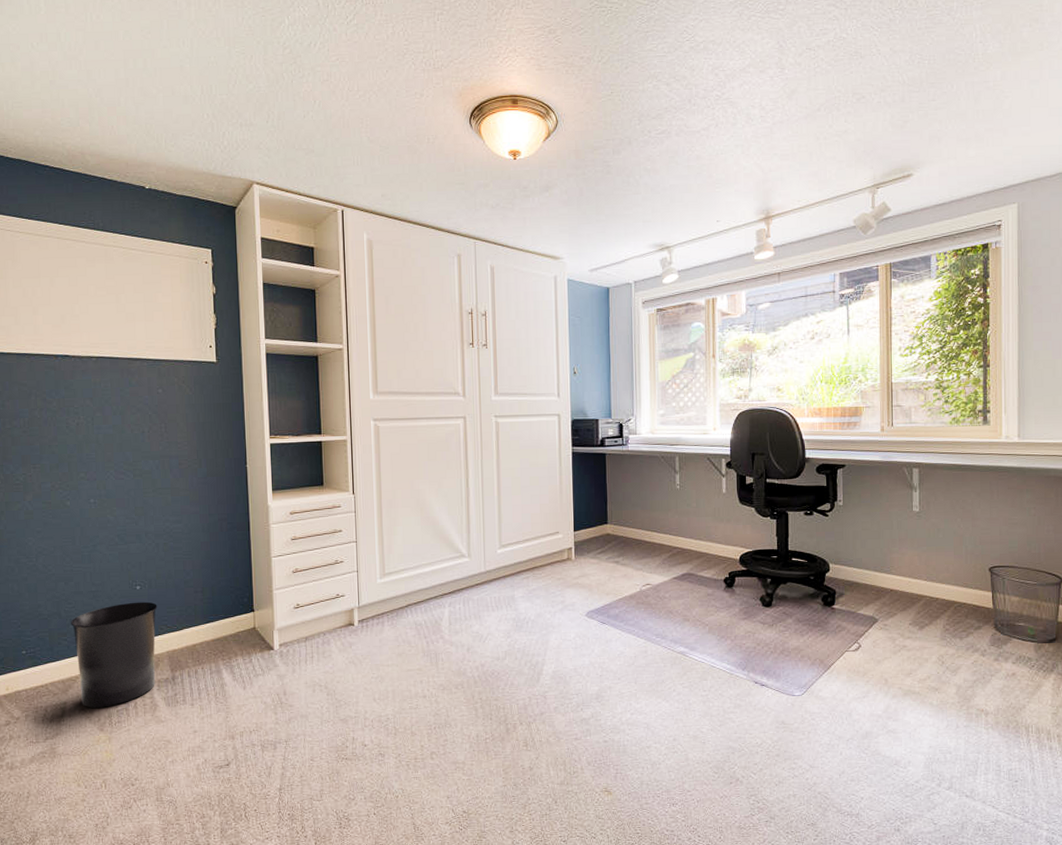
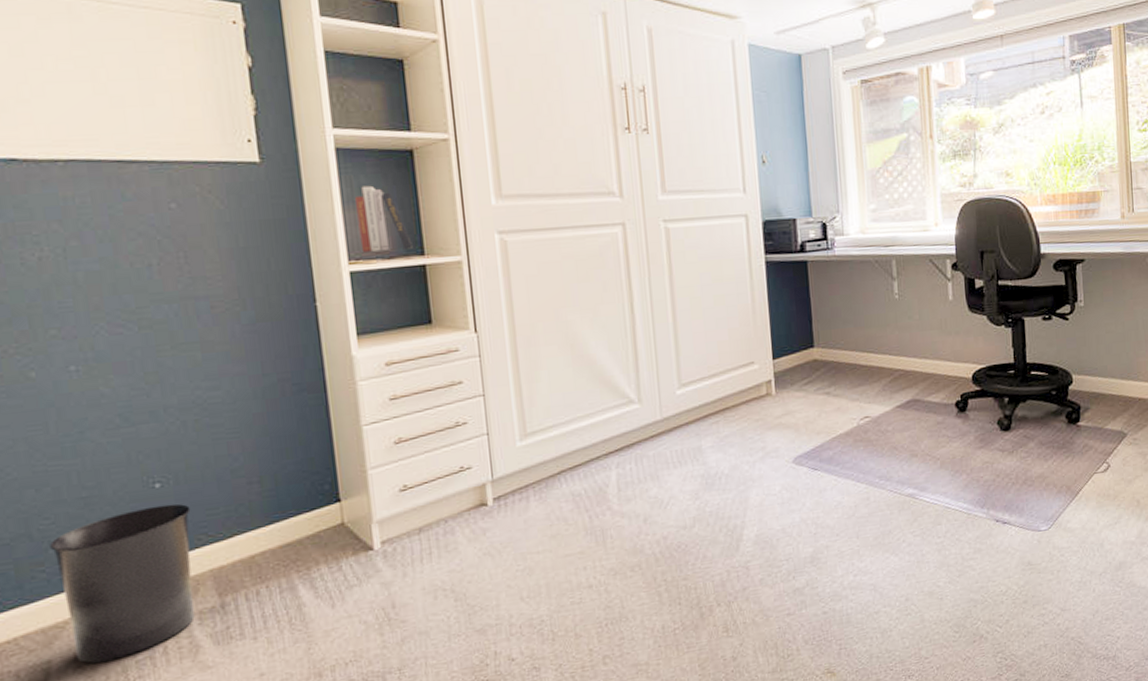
books: none [277,381,315,430] -> present [355,185,414,252]

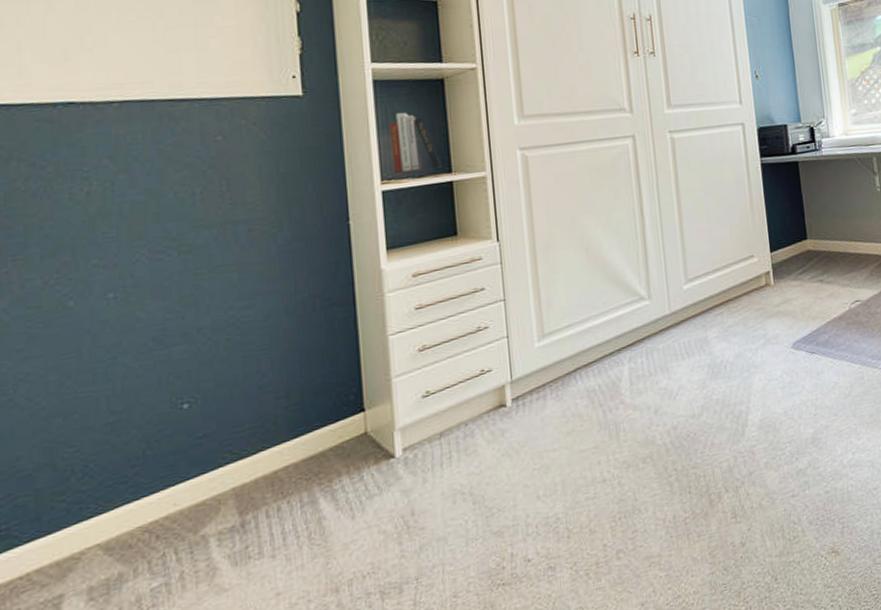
waste bin: present [50,503,195,663] -> none [73,423,217,595]

